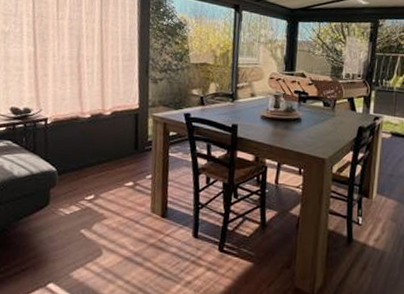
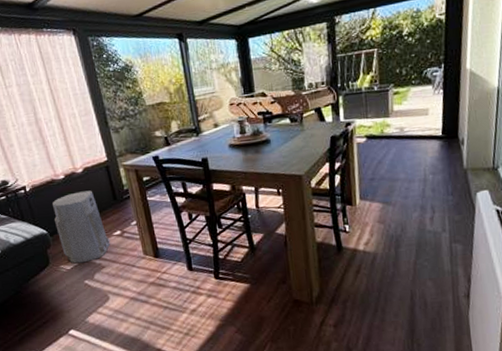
air purifier: none [66,134,120,210] -> present [52,190,110,264]

